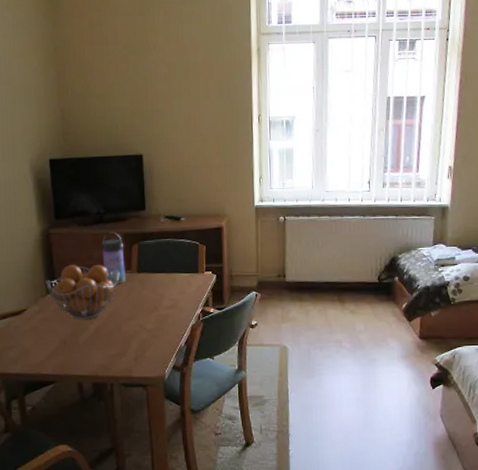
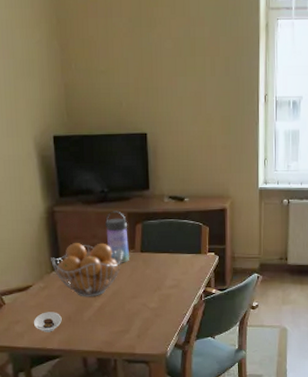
saucer: none [28,336,57,357] -> present [34,312,62,332]

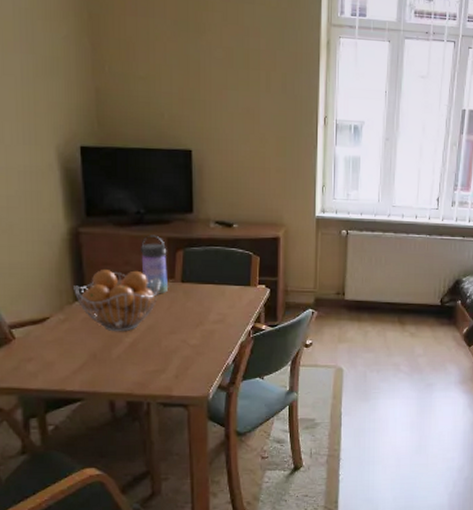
saucer: present [34,312,62,332] -> none [51,348,85,372]

